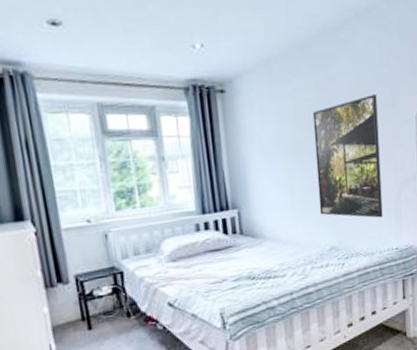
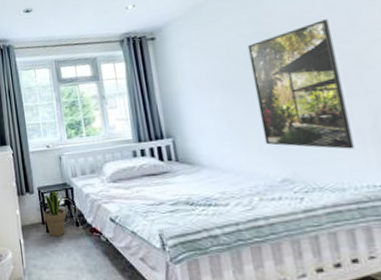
potted plant: none [83,276,114,335] -> present [43,190,66,237]

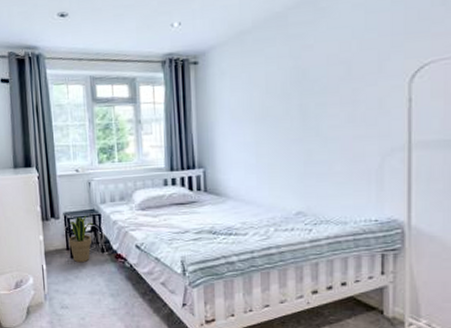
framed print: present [247,19,355,150] -> none [285,60,361,187]

